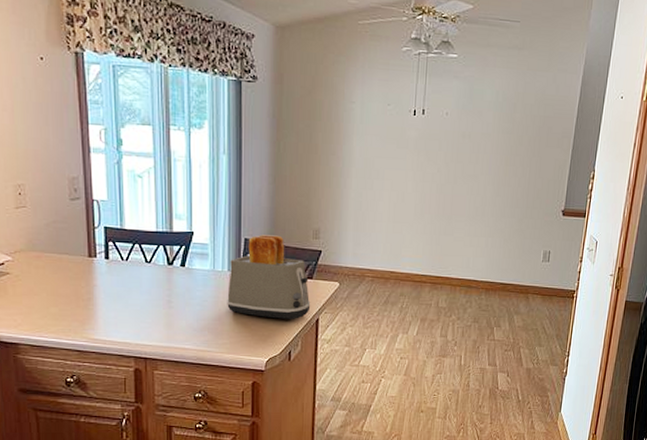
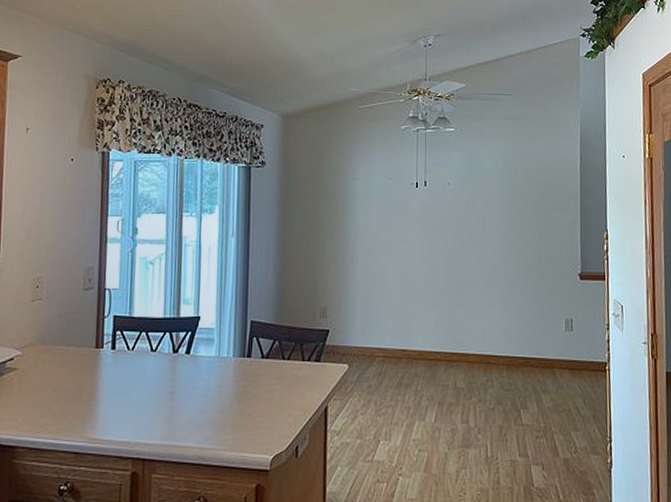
toaster: present [227,235,311,319] -> none [231,316,319,408]

